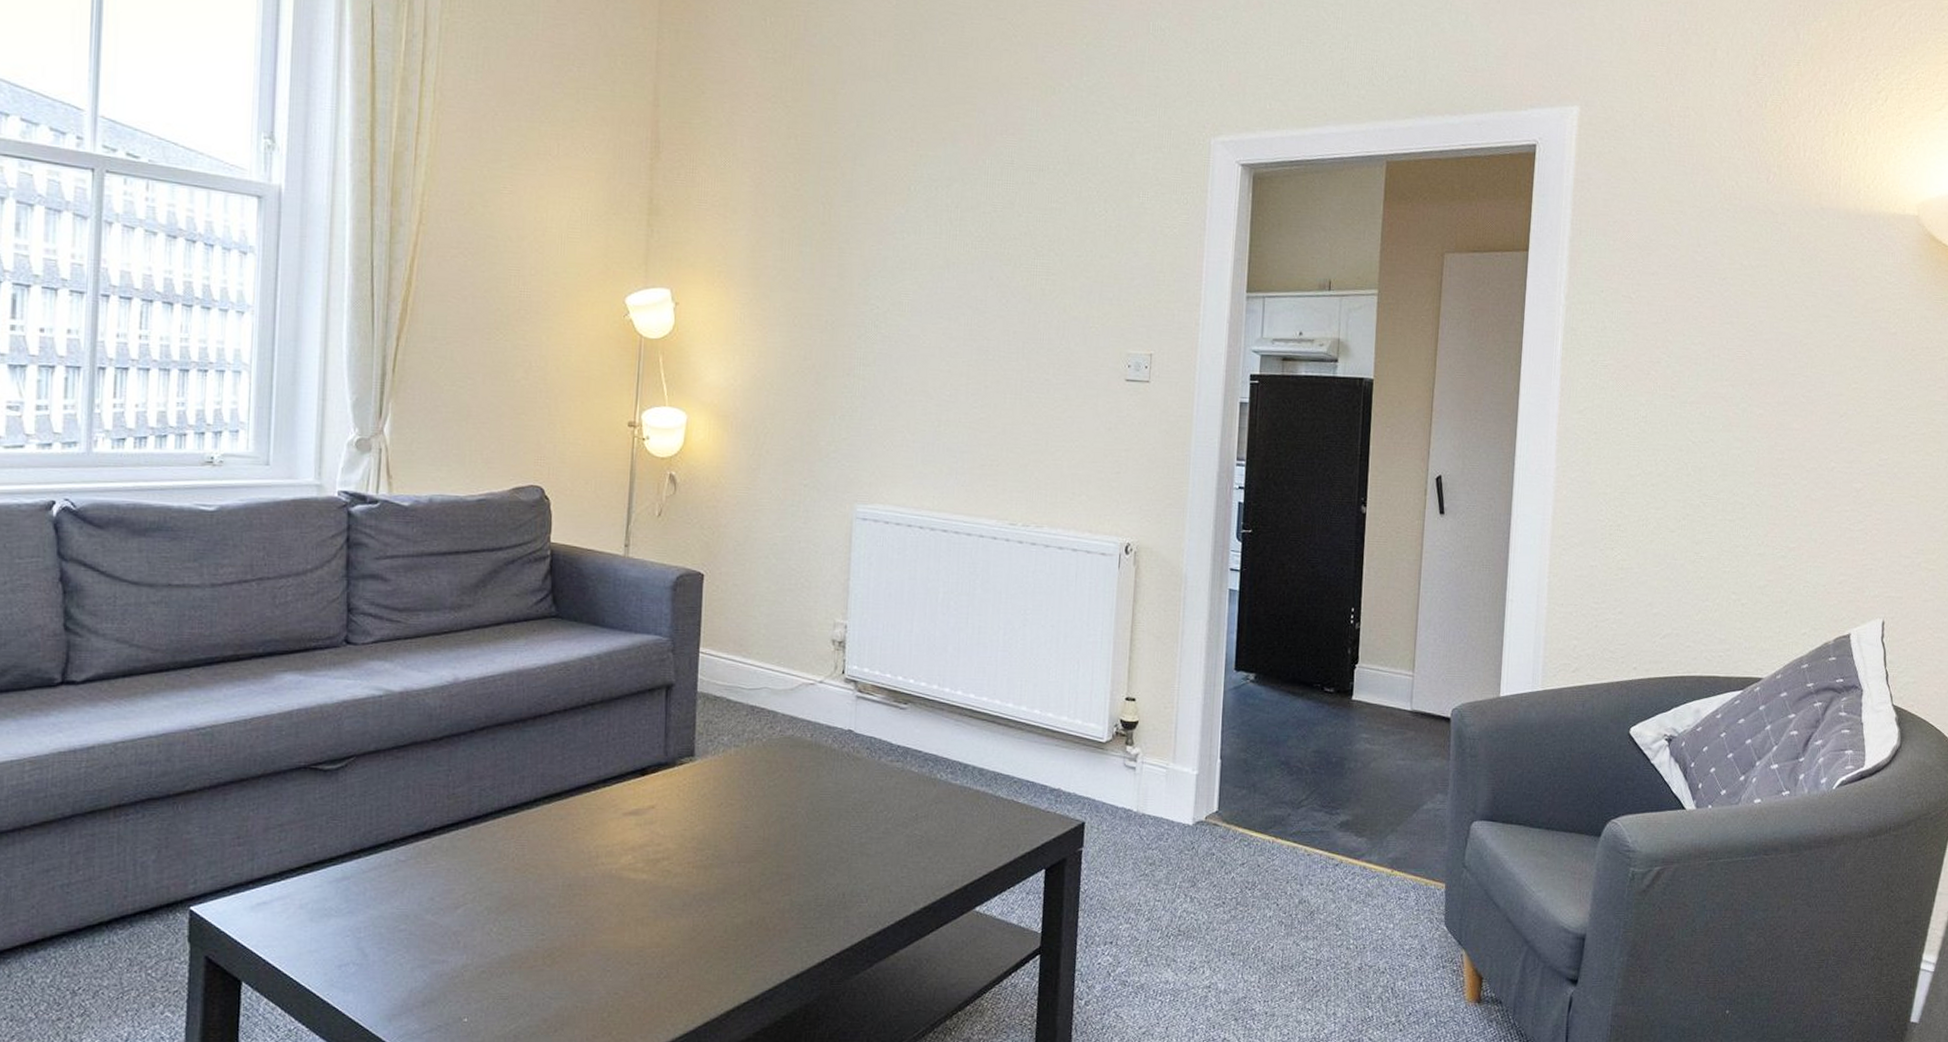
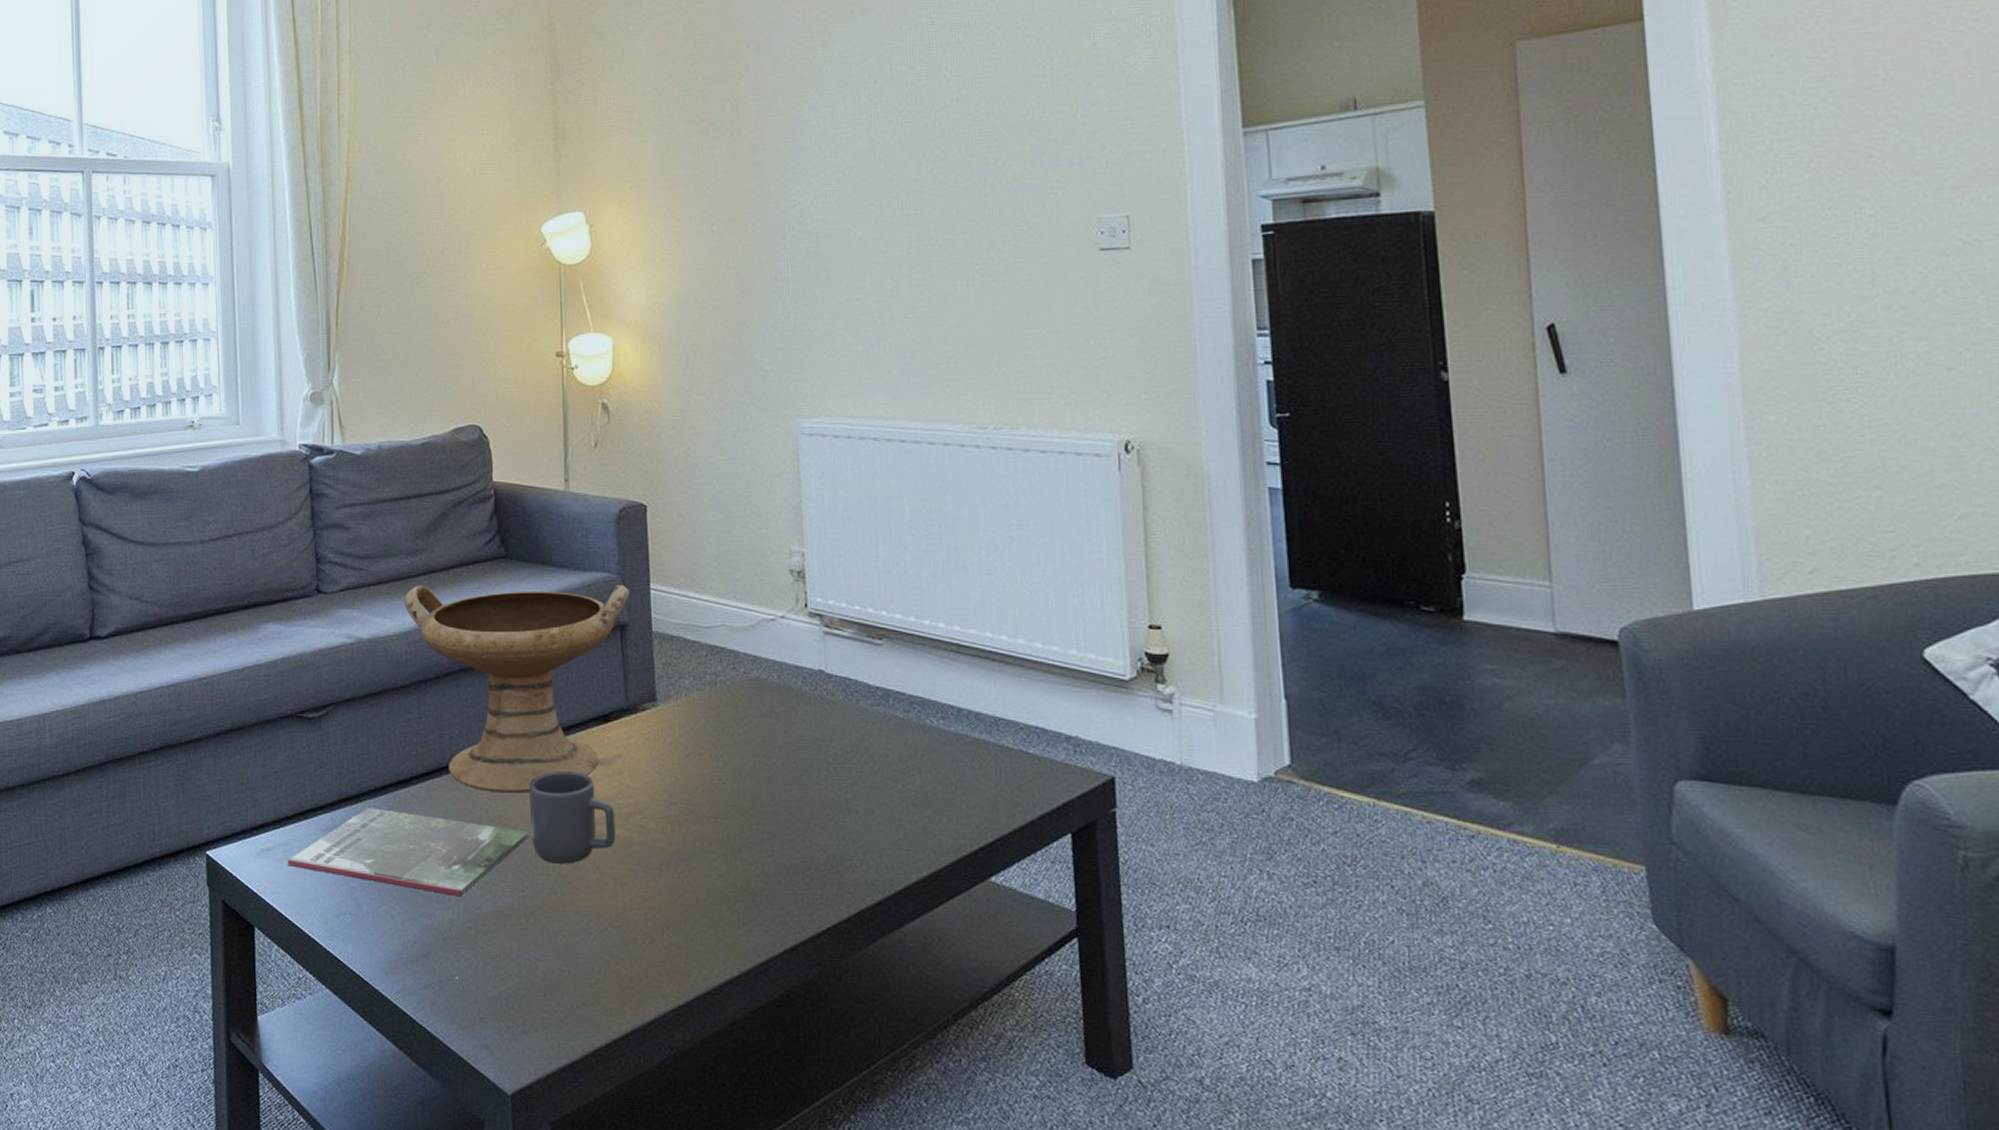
magazine: none [286,859,554,941] -> present [287,807,529,896]
decorative bowl: none [443,640,679,842] -> present [404,584,629,793]
mug: none [556,821,643,908] -> present [529,771,616,864]

